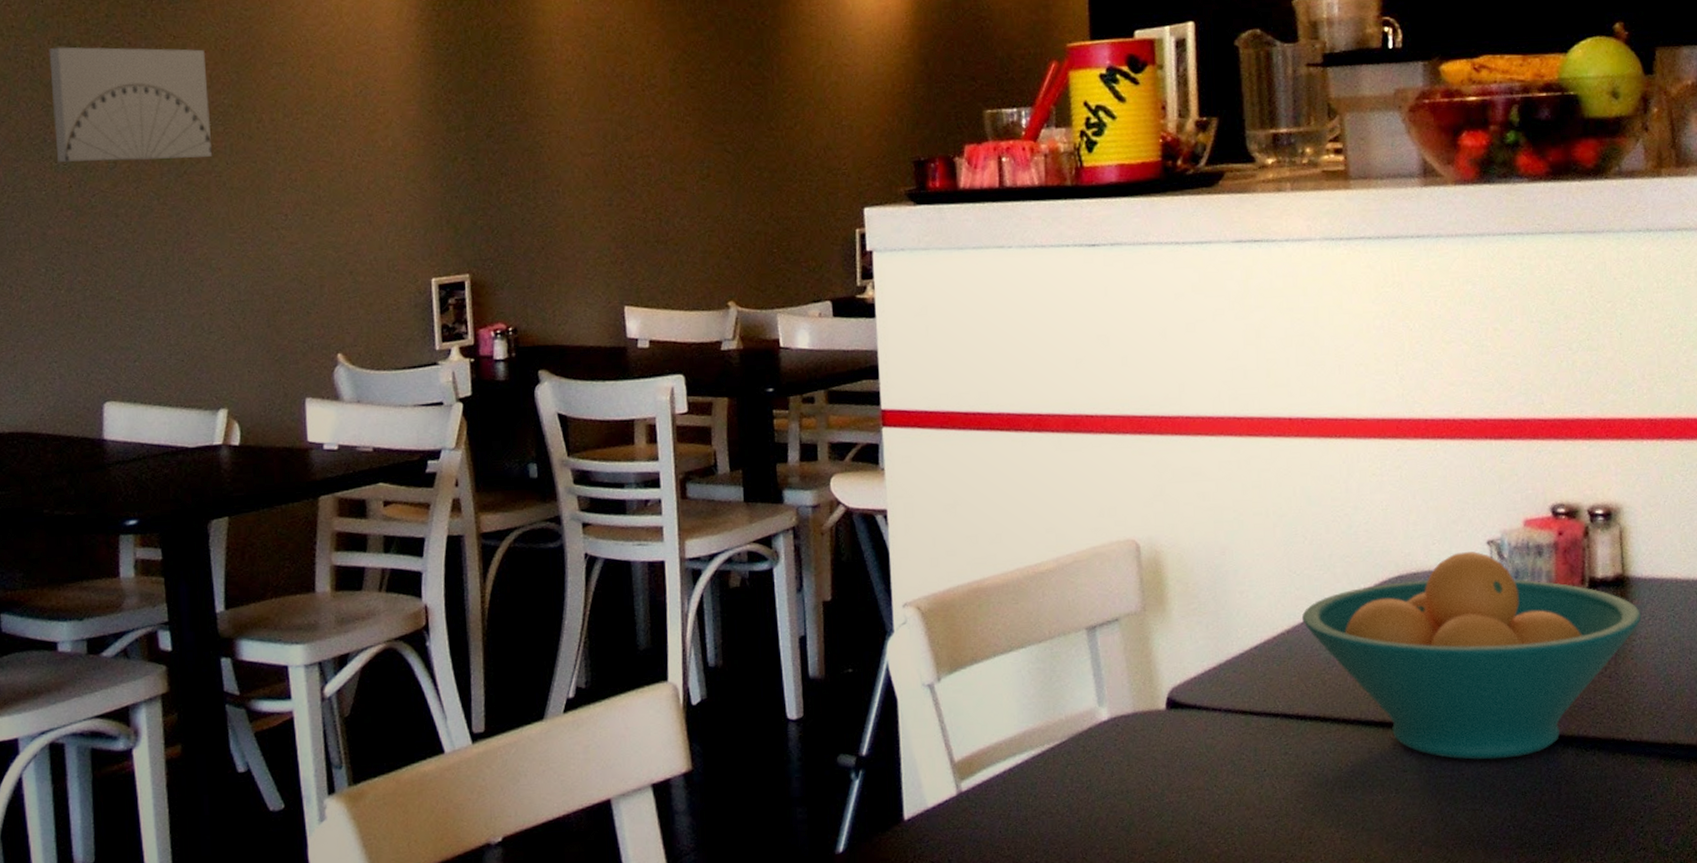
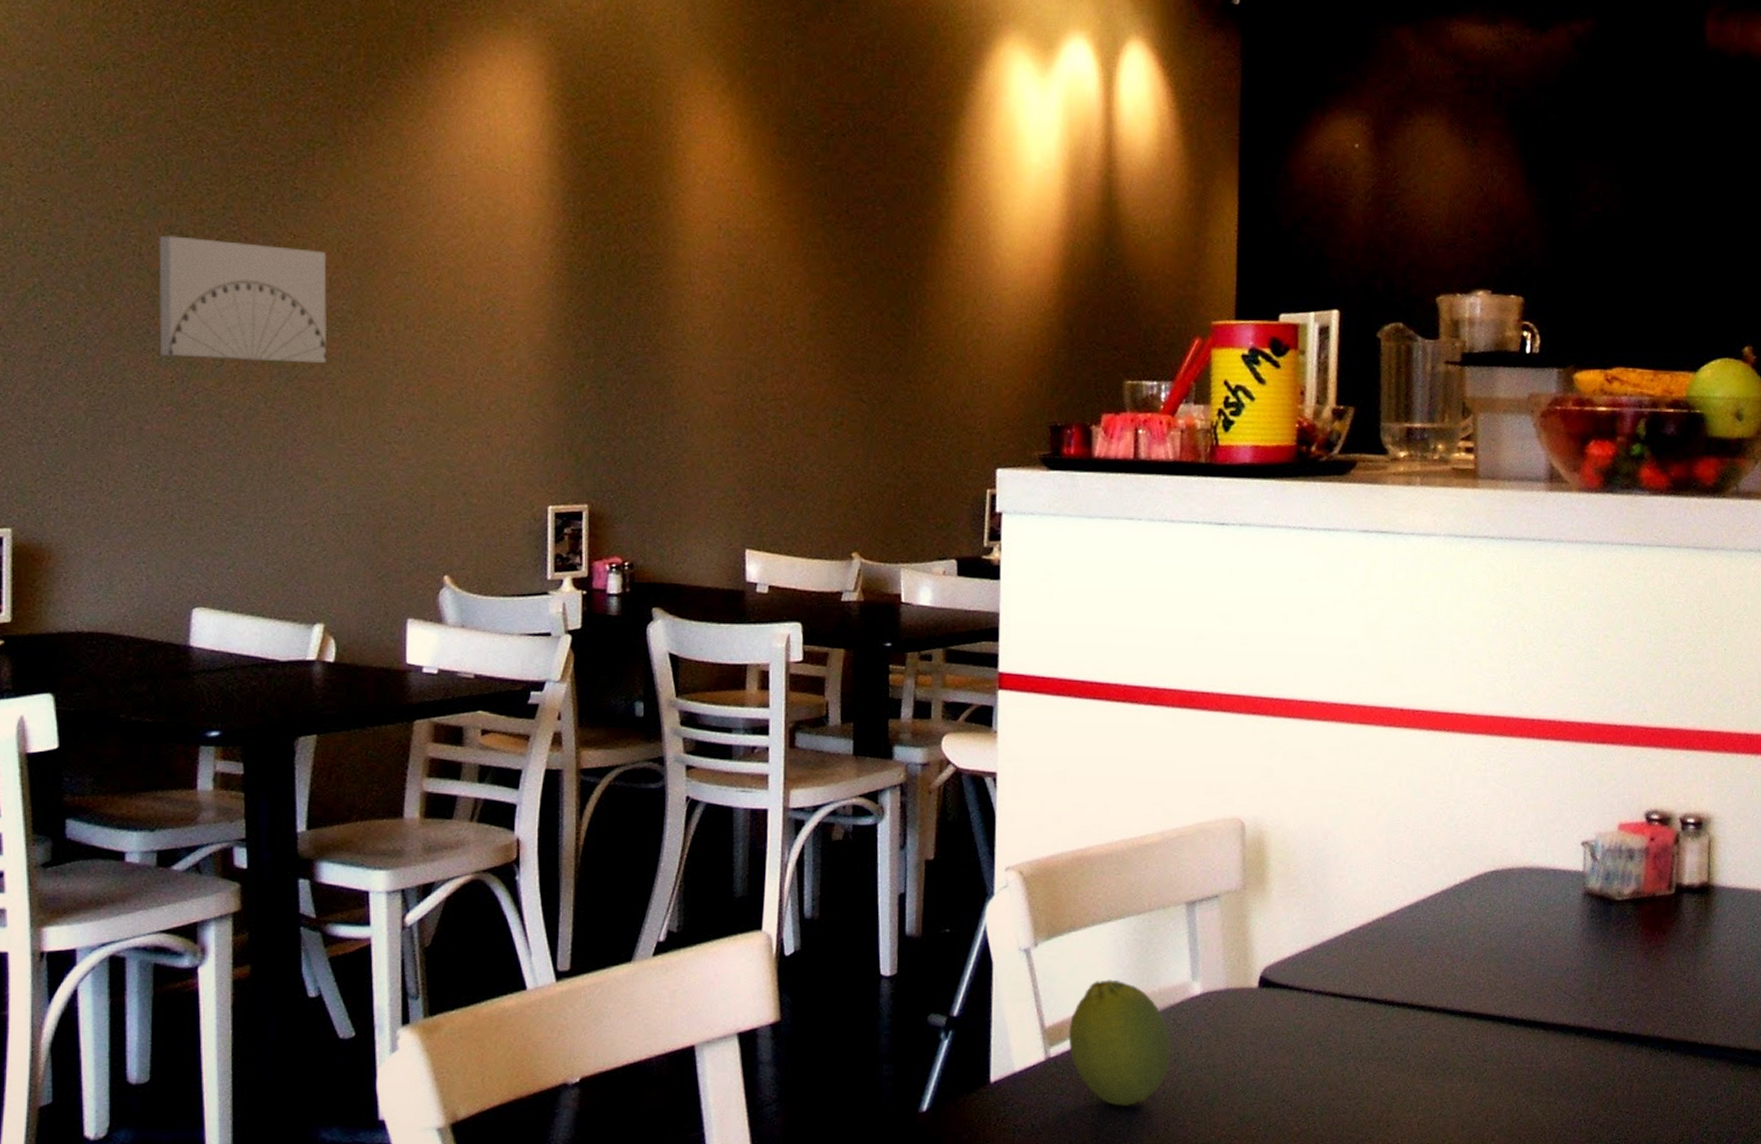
fruit: none [978,710,1084,837] -> present [1068,980,1172,1106]
fruit bowl: present [1301,551,1642,760] -> none [1397,851,1723,1055]

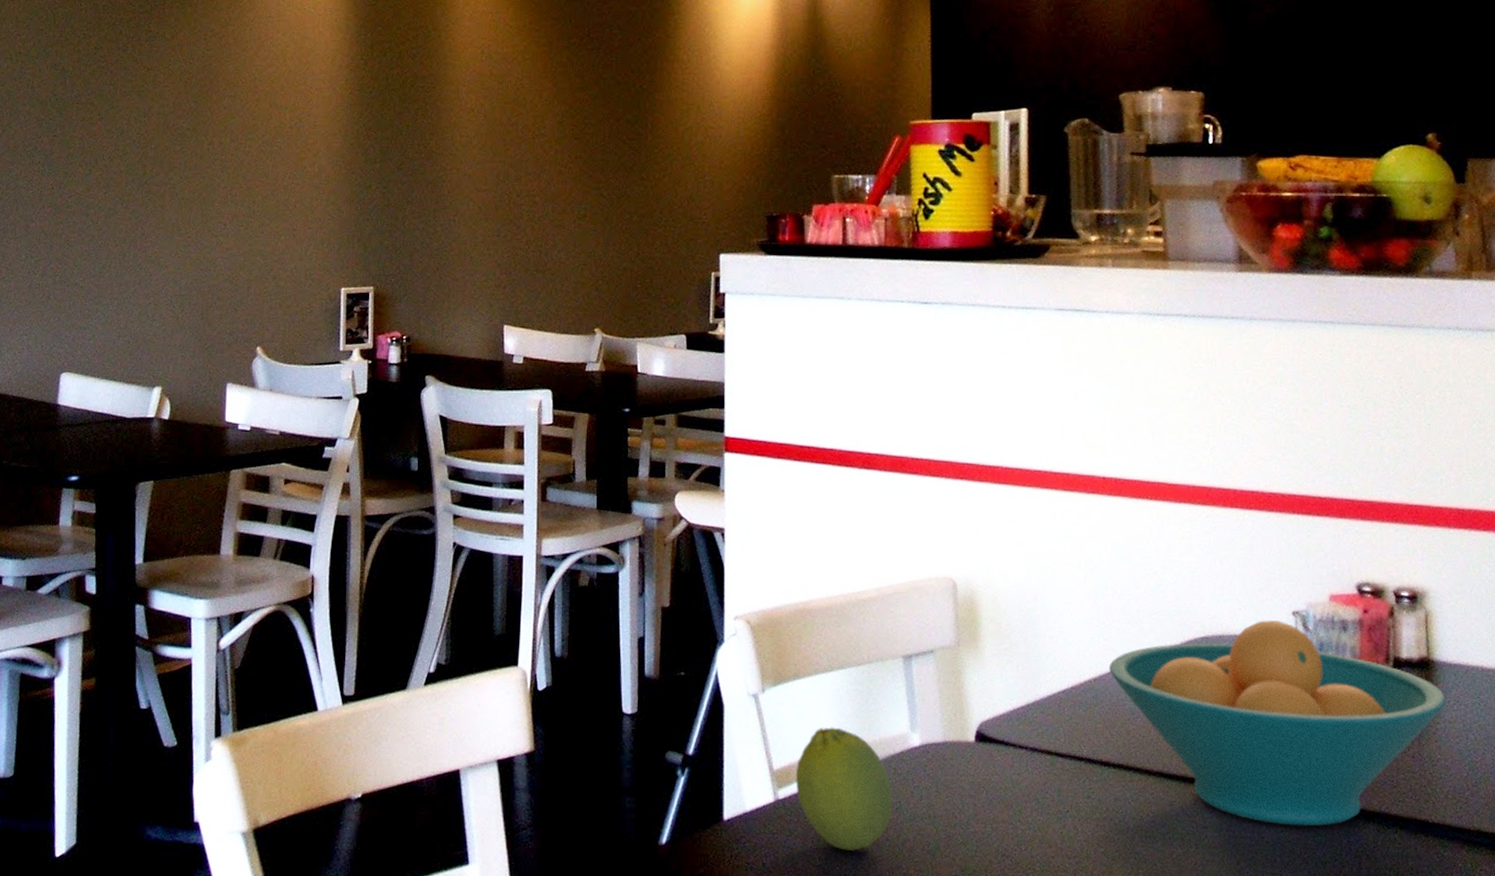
wall art: present [158,235,328,364] -> none [44,71,171,172]
fruit bowl: none [1397,851,1723,1055] -> present [1108,620,1446,827]

